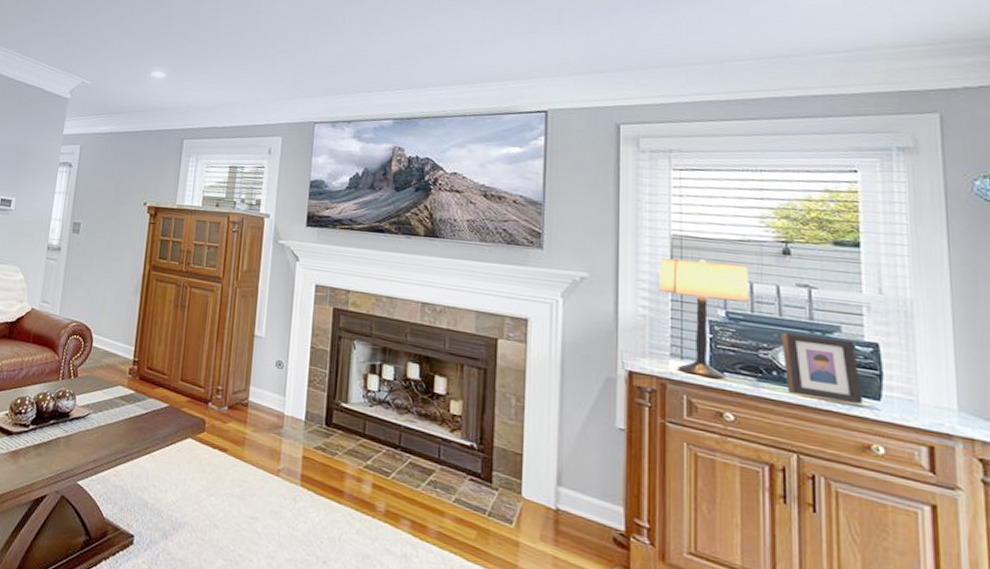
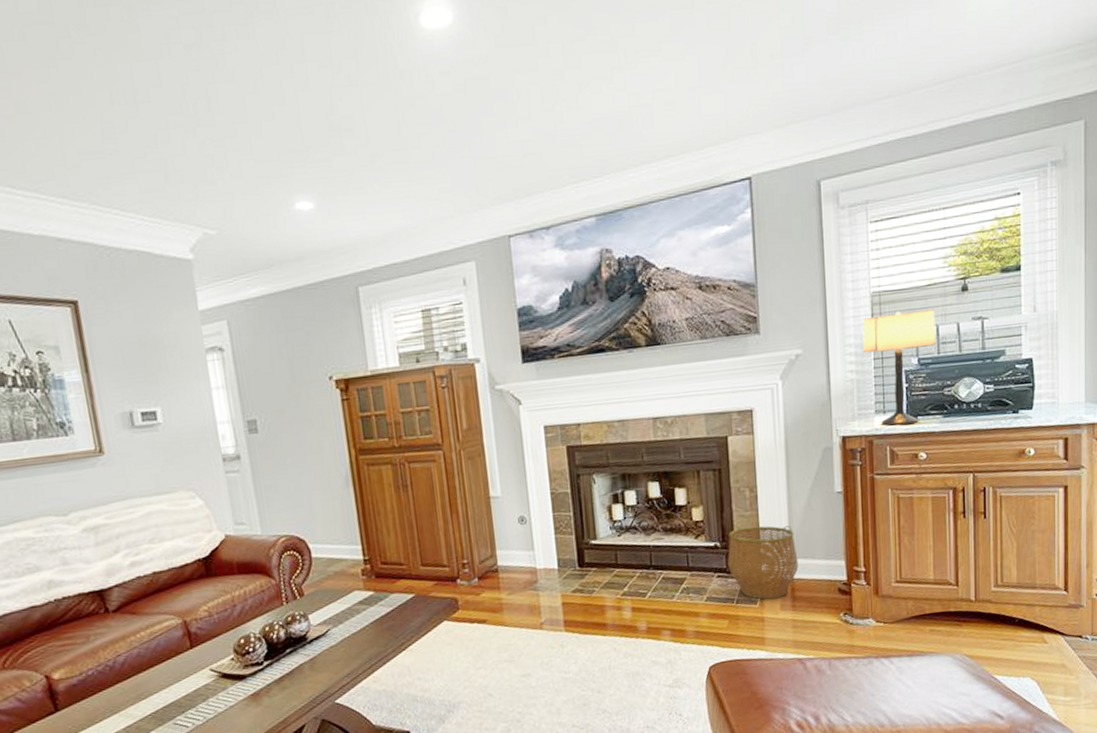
basket: none [483,435,566,526] -> present [727,525,799,600]
picture frame: present [781,333,862,405] -> none [961,361,1020,422]

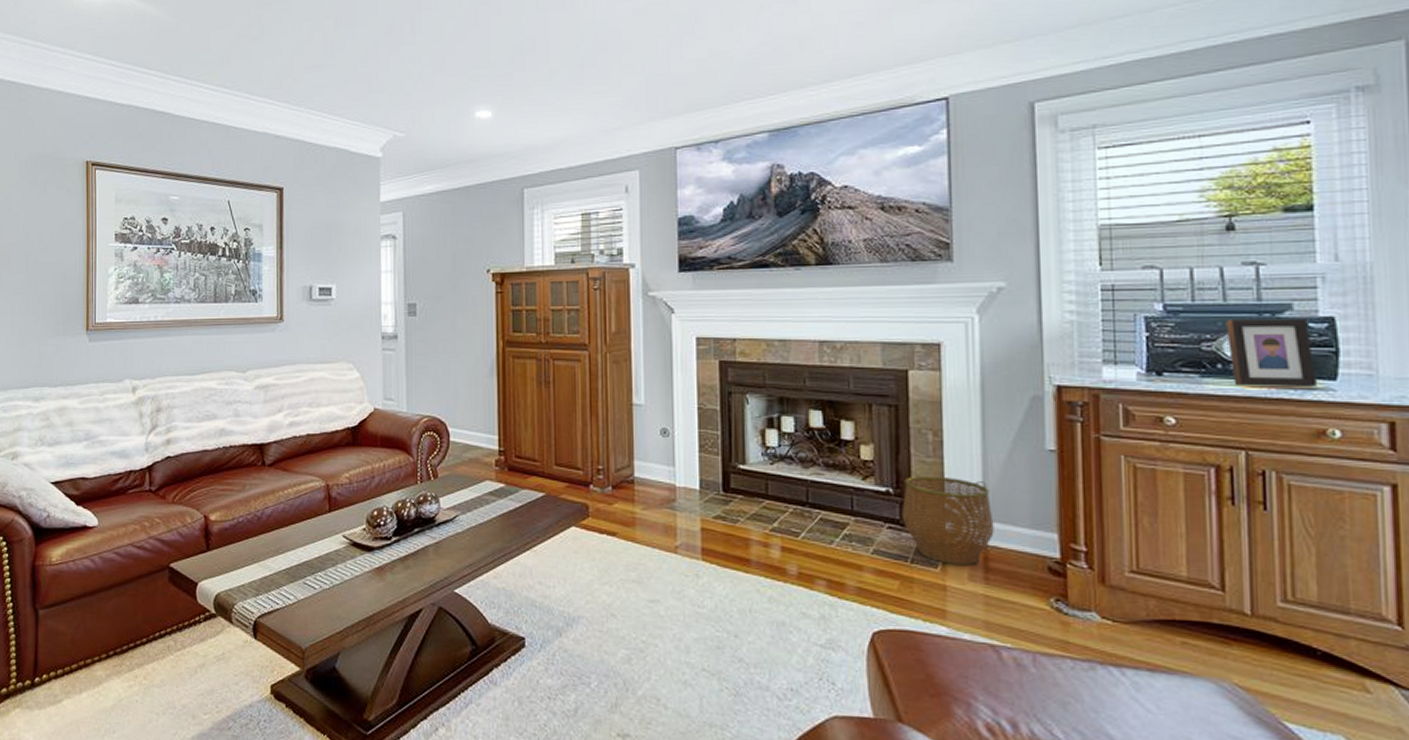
table lamp: present [862,309,936,426] -> none [1086,249,1189,381]
picture frame: none [961,361,1020,422] -> present [1225,318,1317,388]

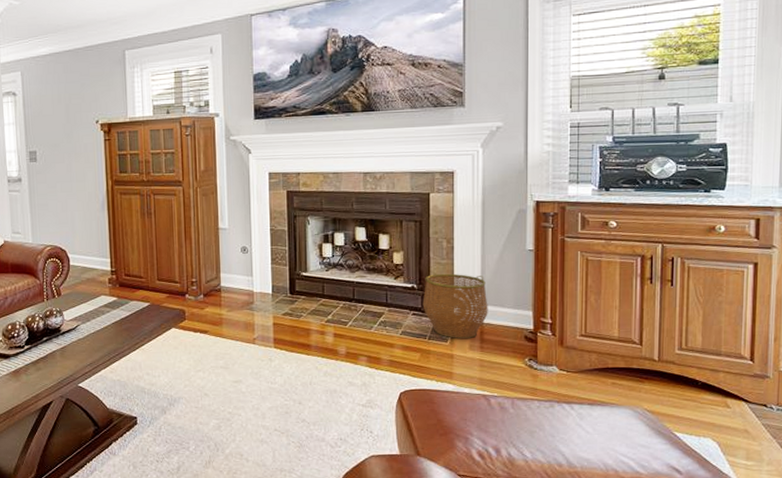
picture frame: present [1225,318,1317,388] -> none [654,145,712,197]

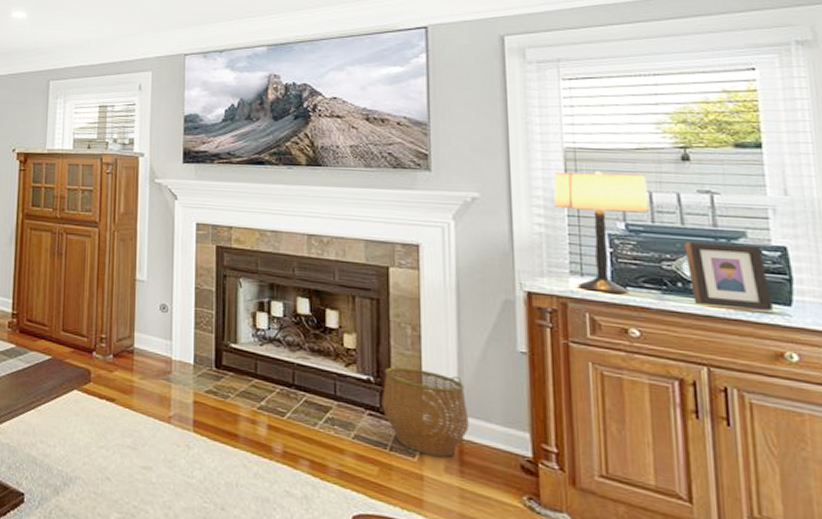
table lamp: none [559,94,631,196] -> present [553,171,649,295]
picture frame: none [654,145,712,197] -> present [684,242,773,312]

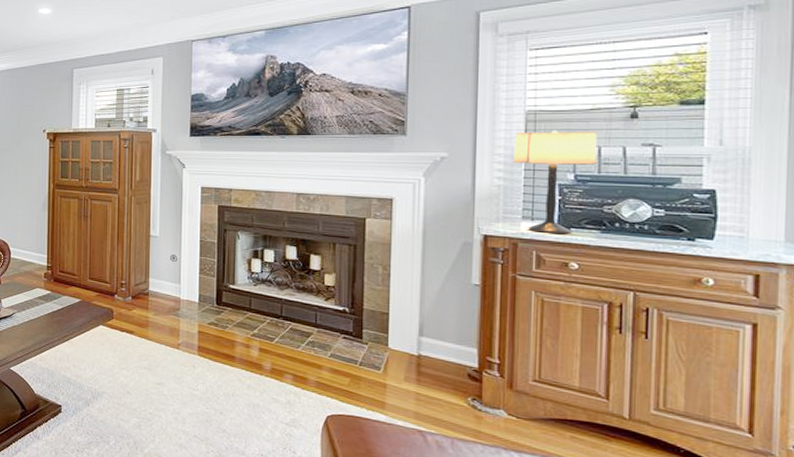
basket: present [381,366,469,458] -> none [354,299,427,370]
picture frame: present [684,242,773,312] -> none [624,189,697,245]

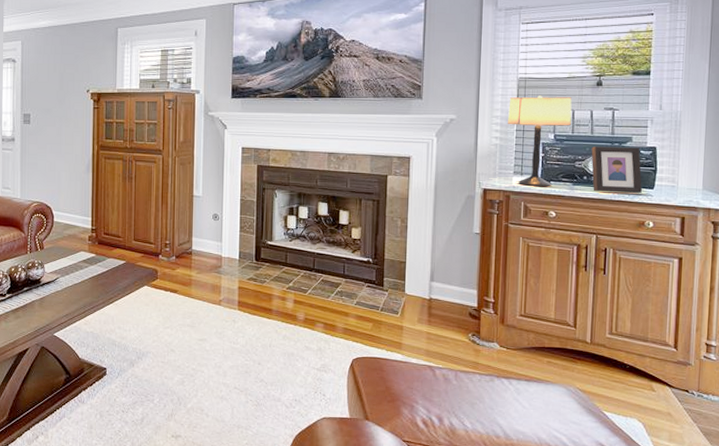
picture frame: none [624,189,697,245] -> present [591,146,642,194]

